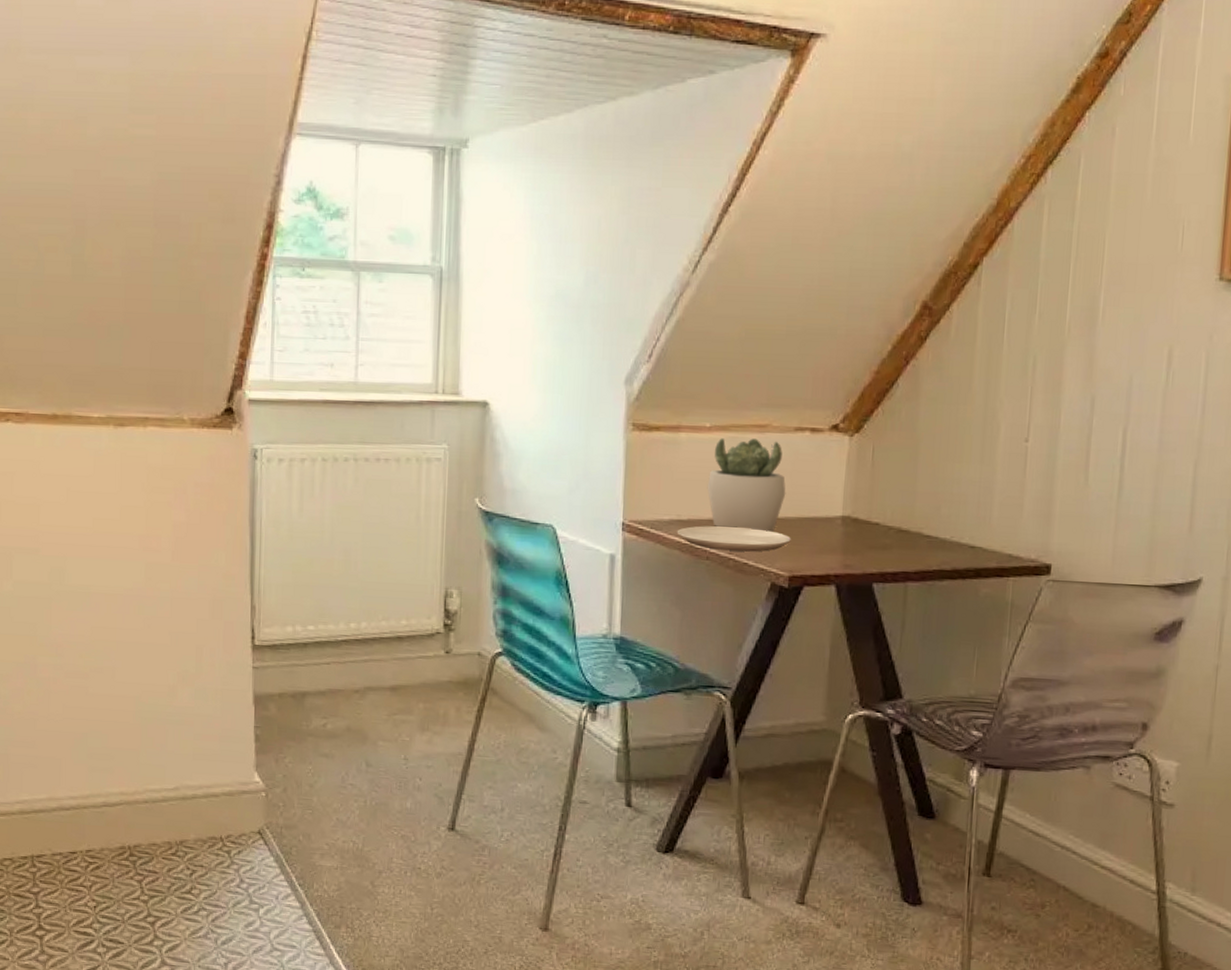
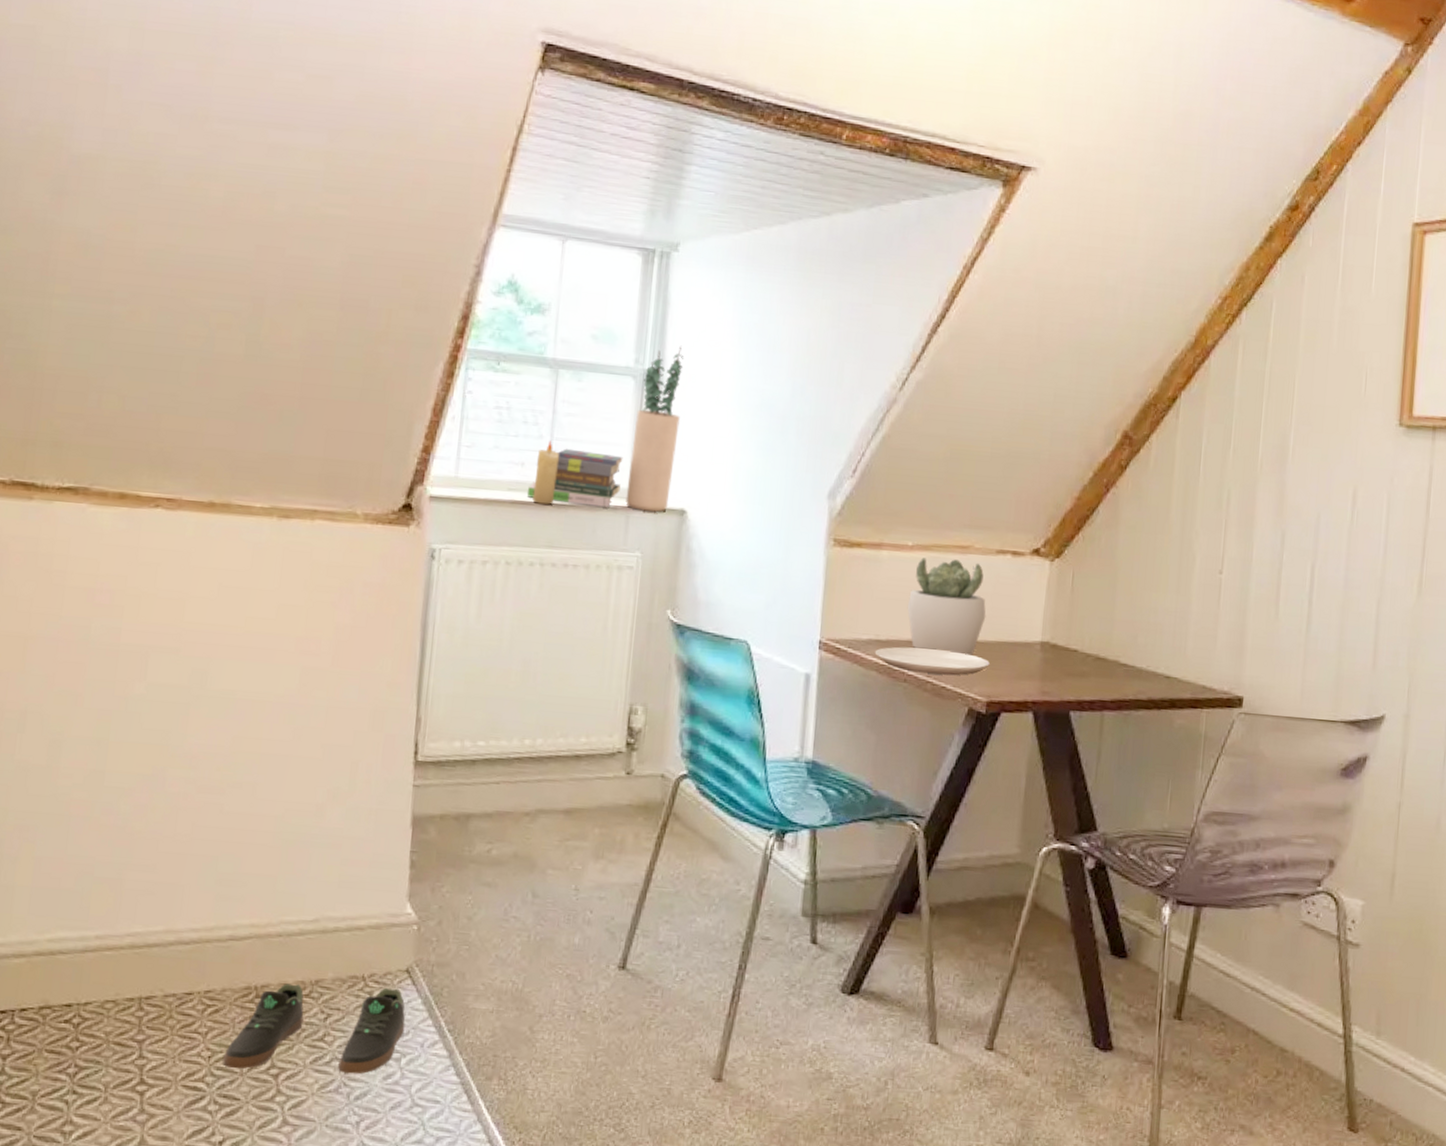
shoe: none [107,844,261,923] -> present [223,983,405,1074]
books: none [337,348,426,403] -> present [526,448,623,507]
candle: none [343,341,366,403] -> present [532,440,560,505]
vase: none [430,241,479,405] -> present [625,345,685,512]

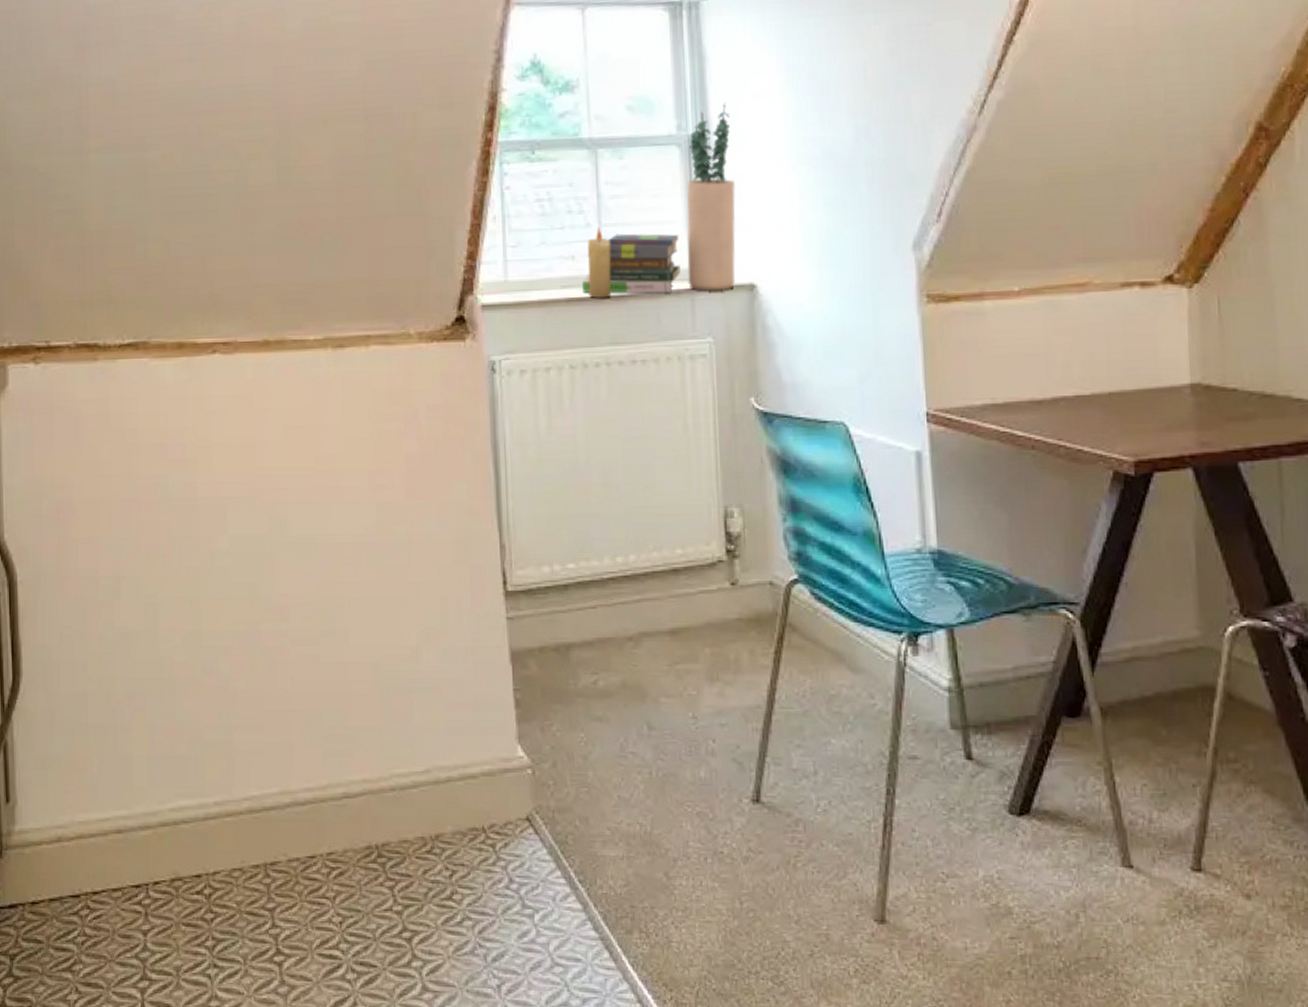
shoe: present [223,983,405,1074] -> none [354,838,533,934]
plate: present [875,646,990,676] -> none [992,407,1132,437]
succulent plant: present [907,557,986,655] -> none [1023,300,1119,410]

